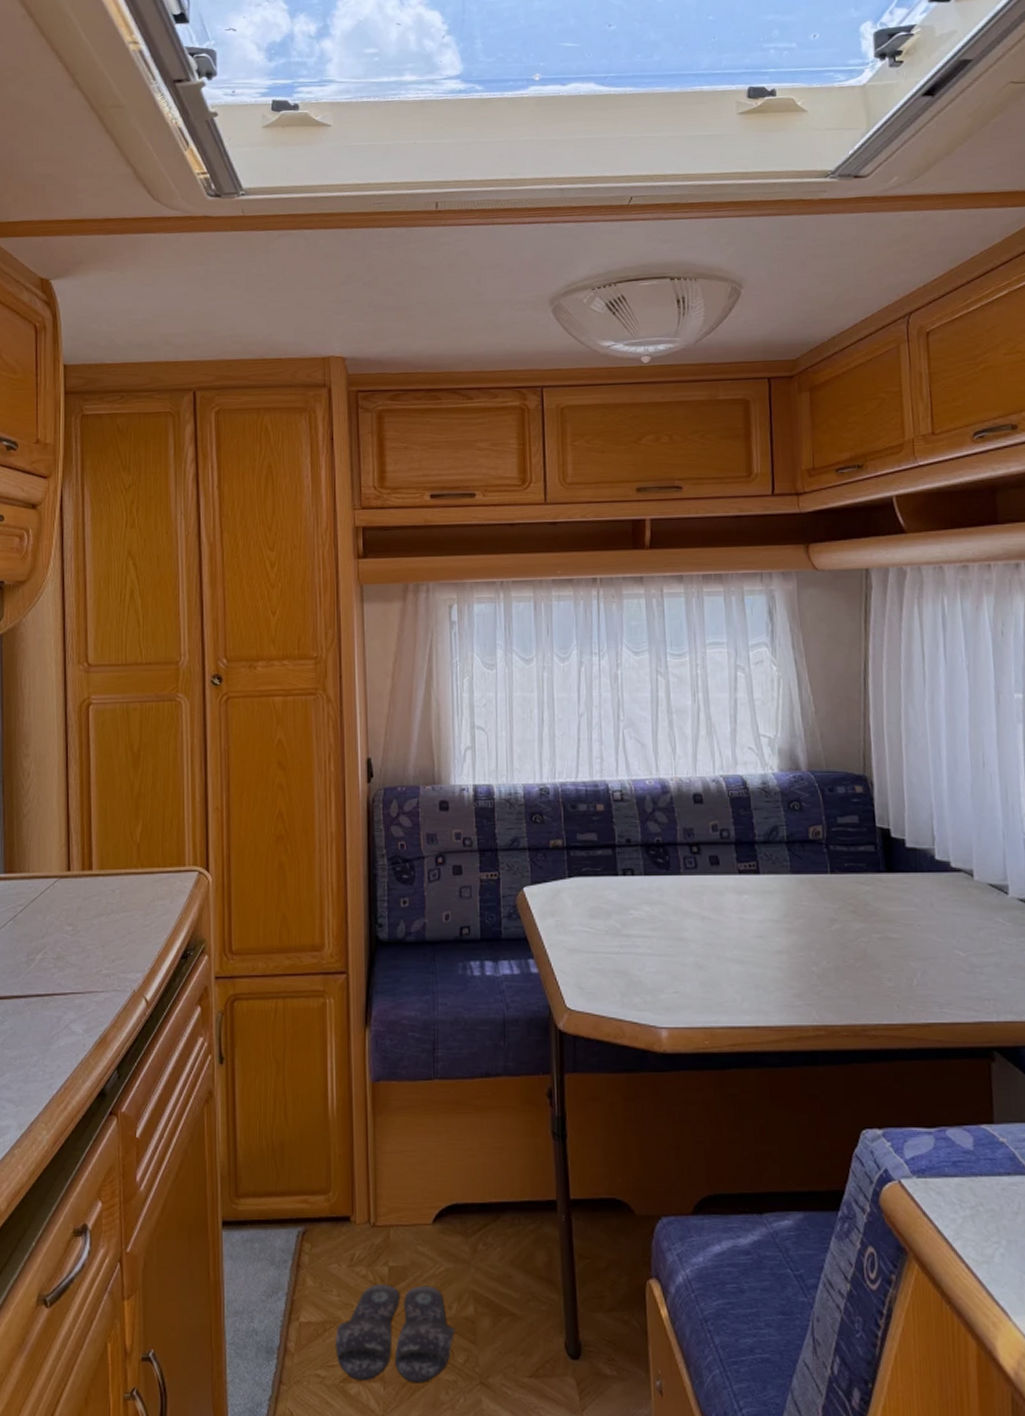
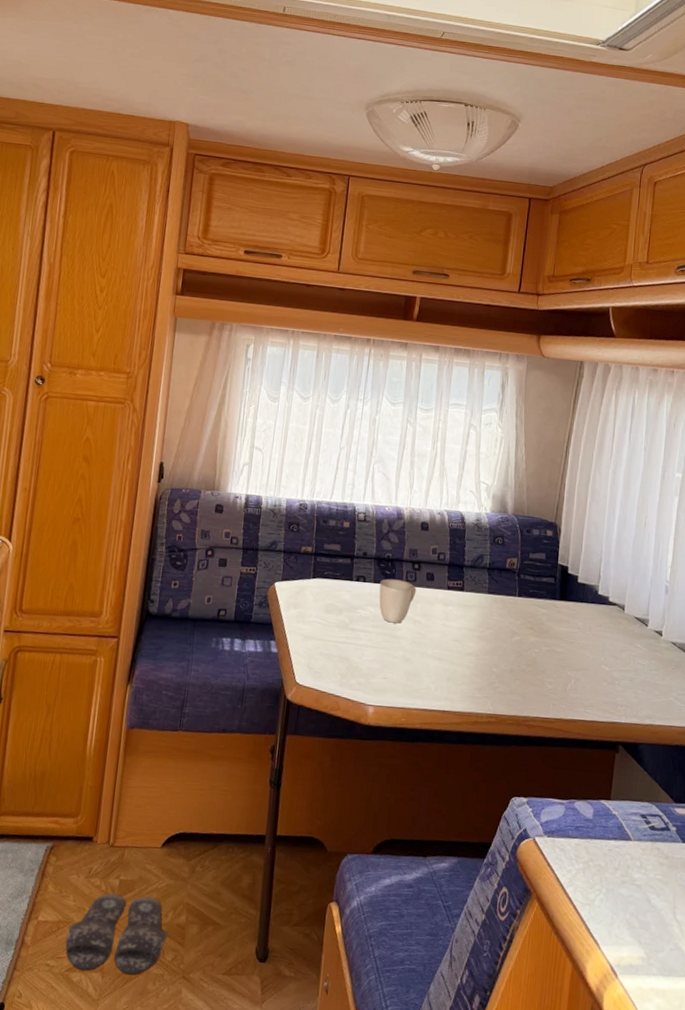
mug: none [651,868,700,923] -> present [379,578,417,624]

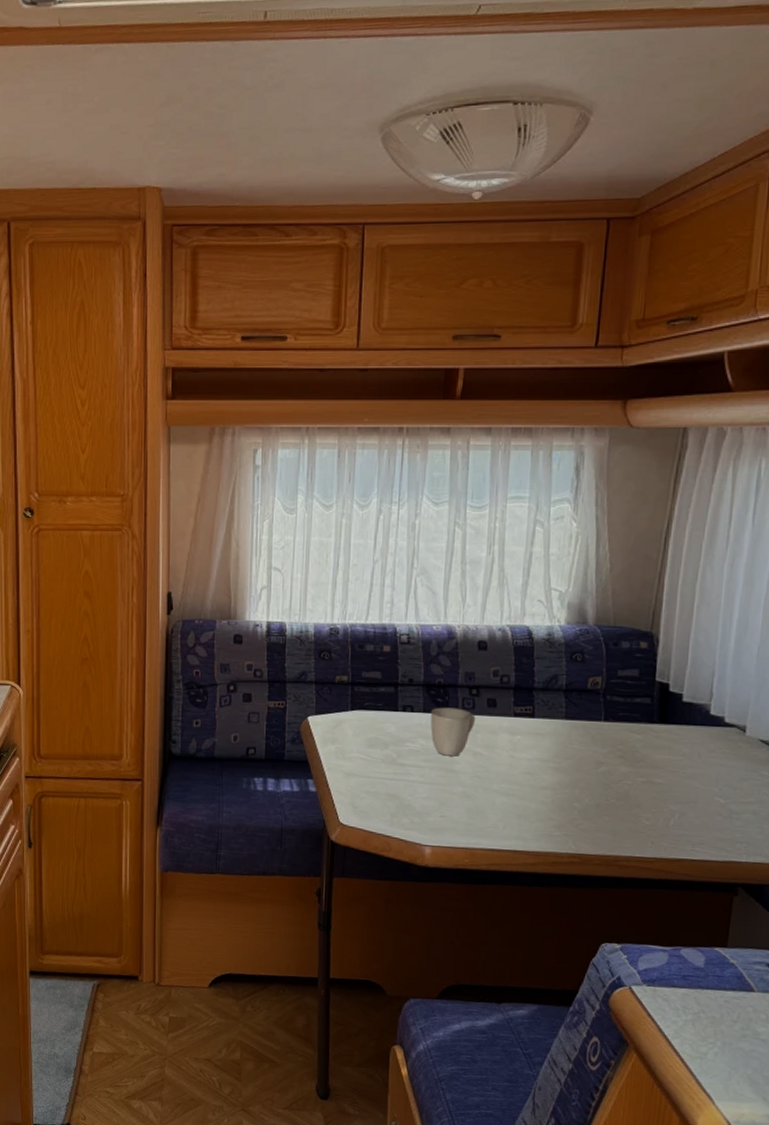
slippers: present [65,893,168,975] -> none [122,1029,223,1105]

